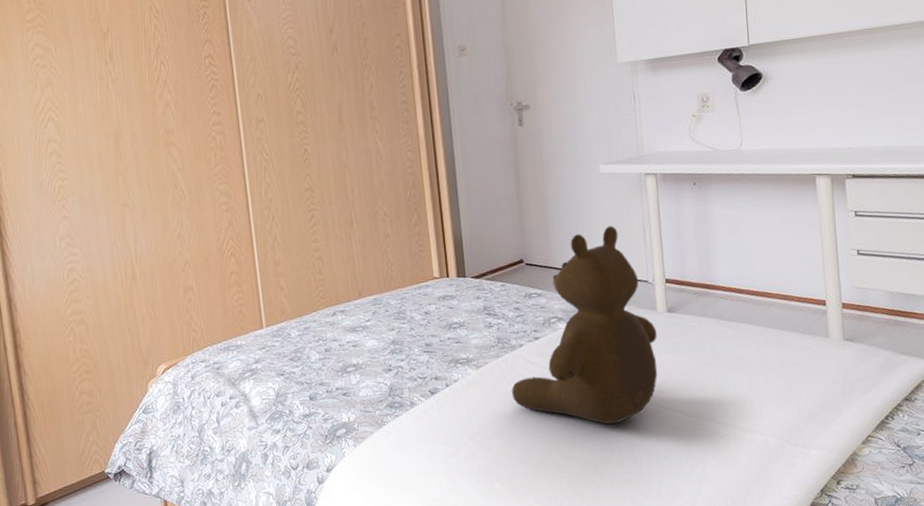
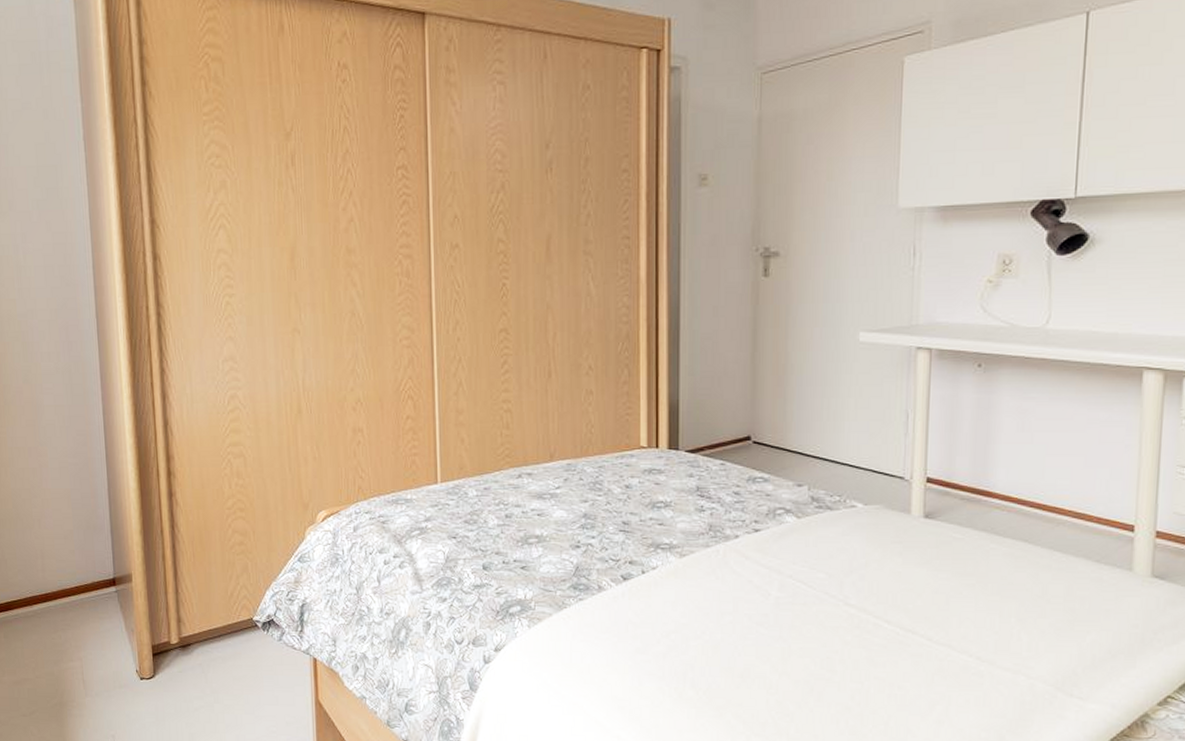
teddy bear: present [511,226,658,425] -> none [720,407,908,641]

